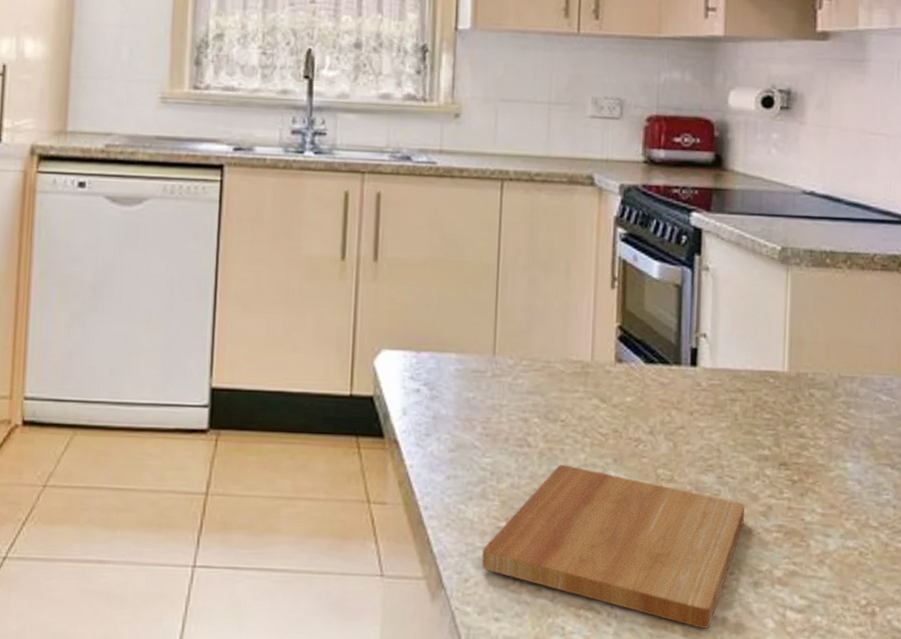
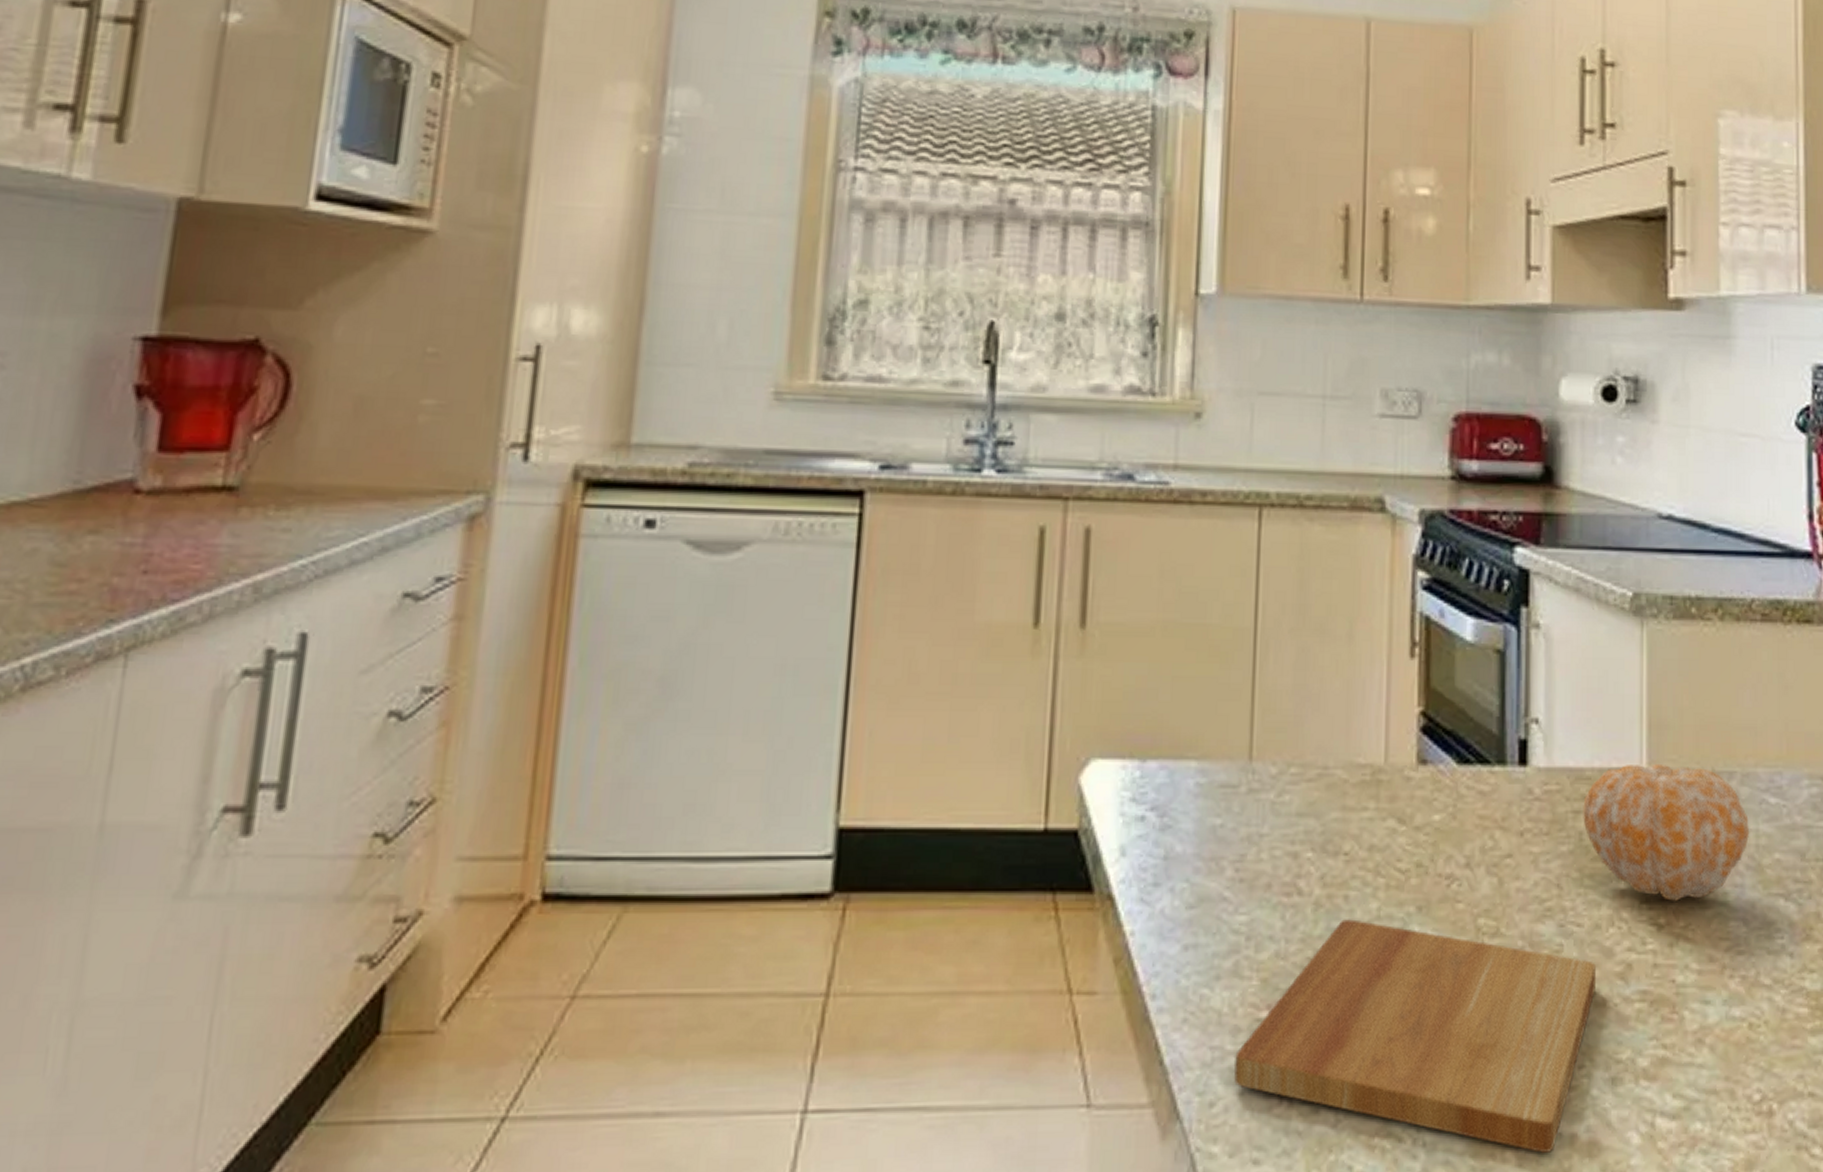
fruit: none [738,369,866,465] -> present [1583,763,1750,901]

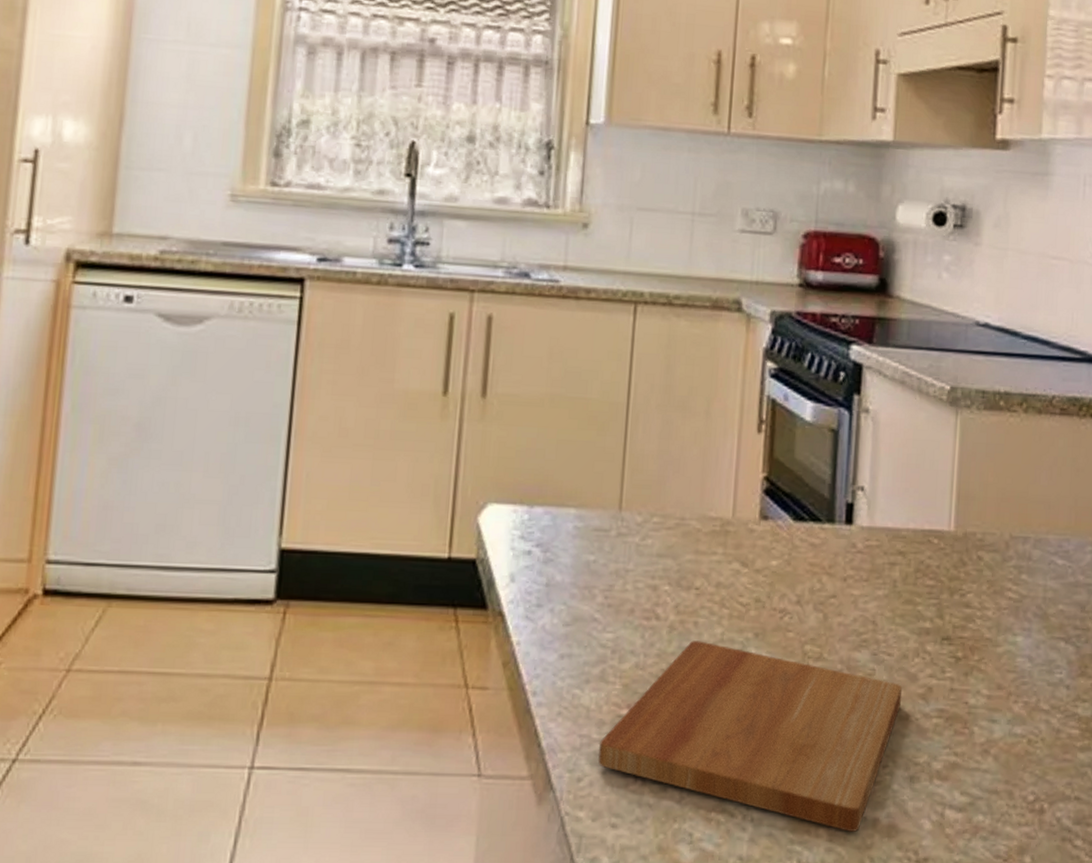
fruit: present [1583,763,1750,901] -> none [897,527,1039,639]

